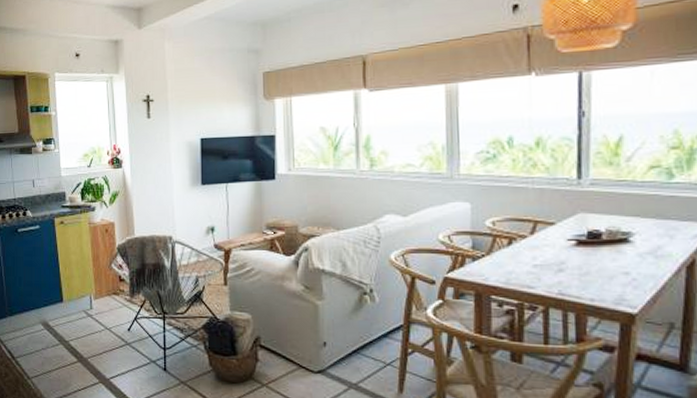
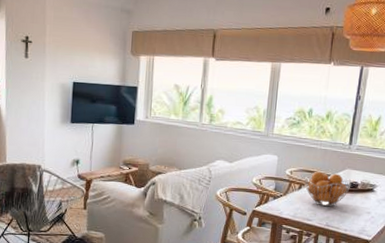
fruit basket: none [515,219,591,268] -> present [304,171,352,207]

